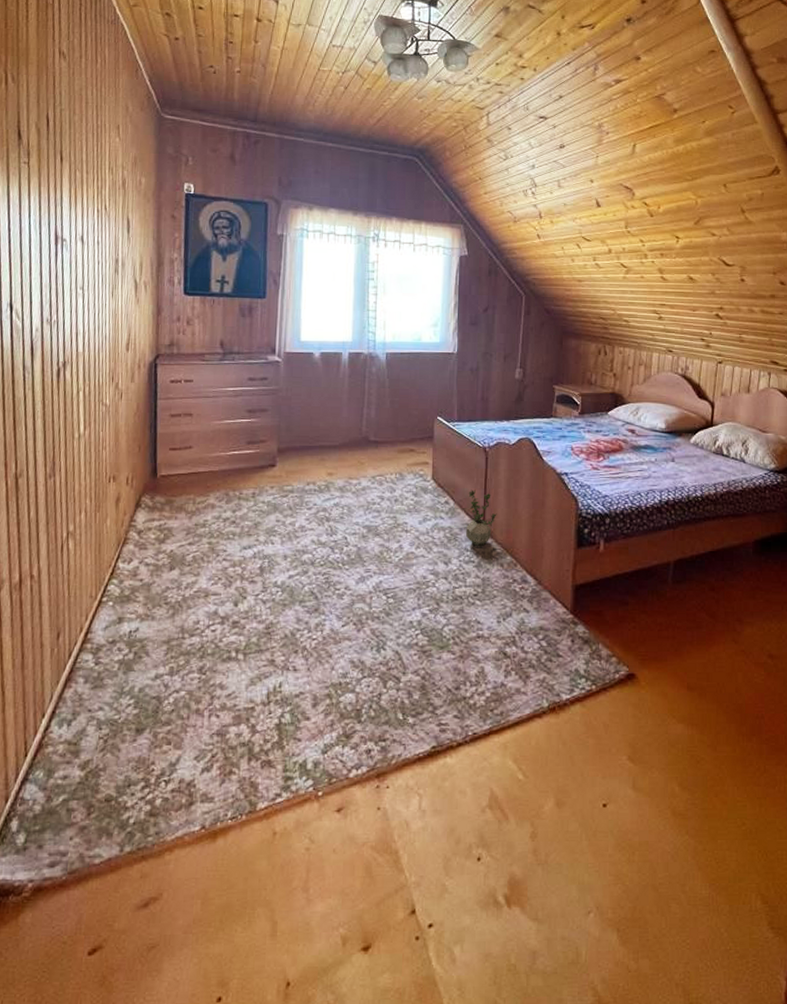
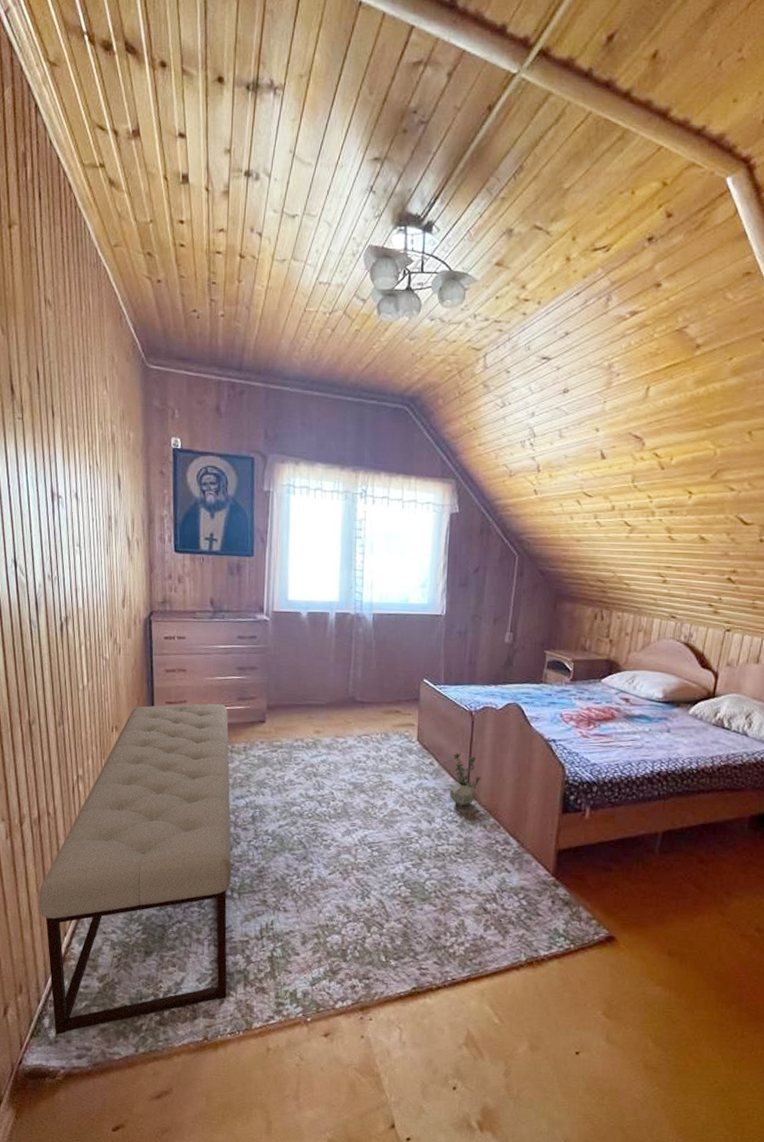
bench: none [14,448,238,840] -> present [39,703,232,1035]

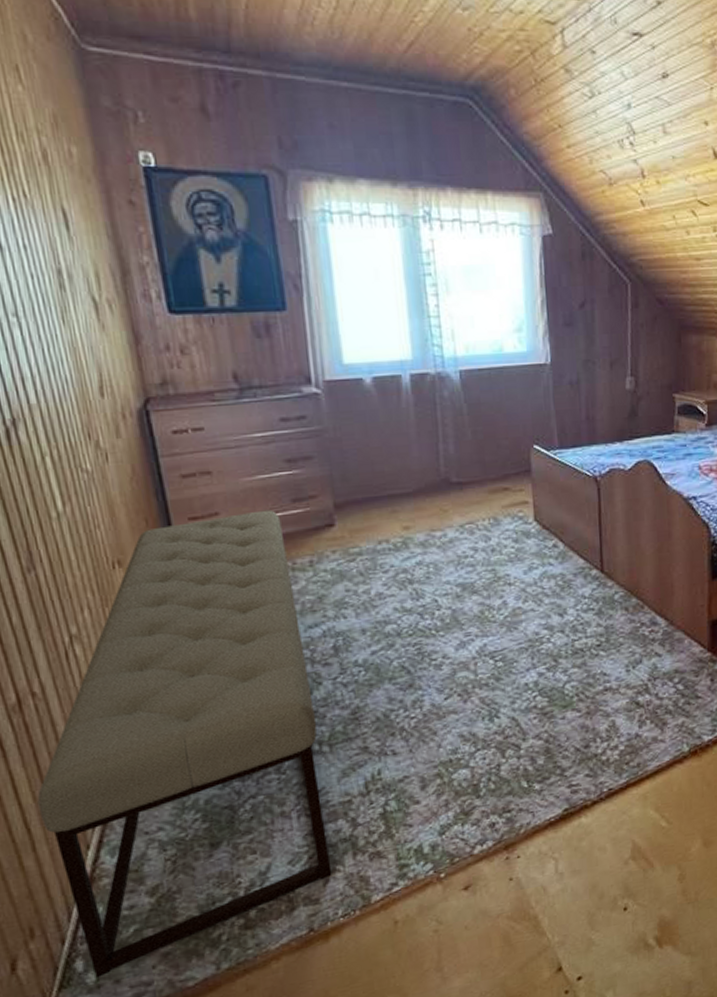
potted plant: present [450,752,482,807] -> none [580,527,617,591]

